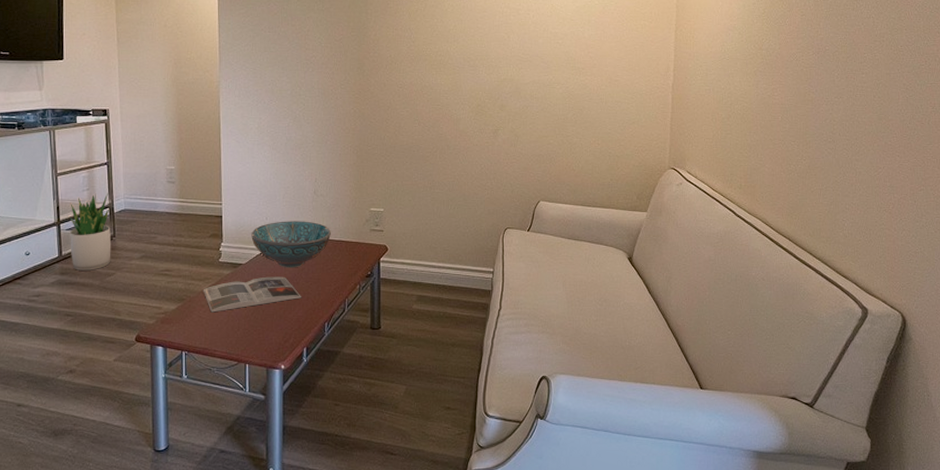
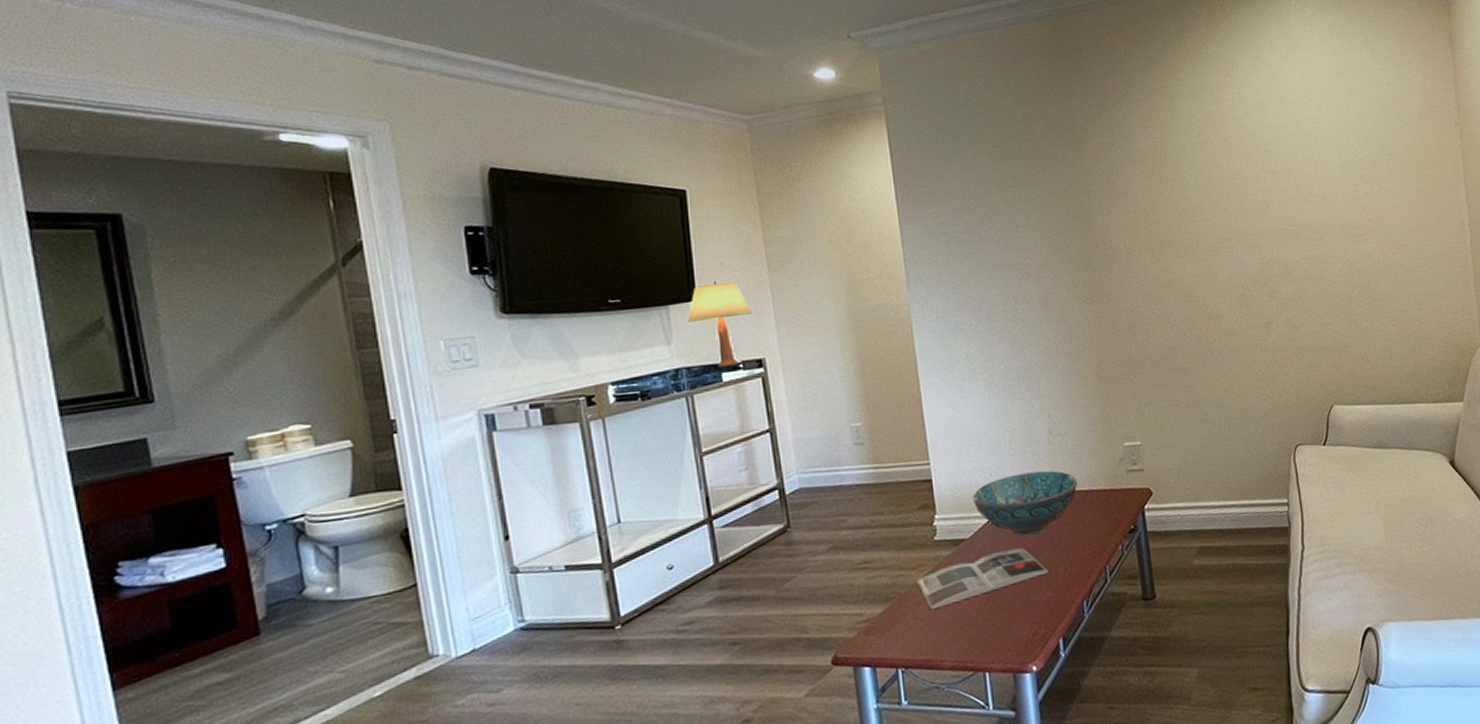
table lamp: none [55,46,103,113] -> present [687,280,752,368]
planter: present [68,192,112,270] -> none [723,468,788,580]

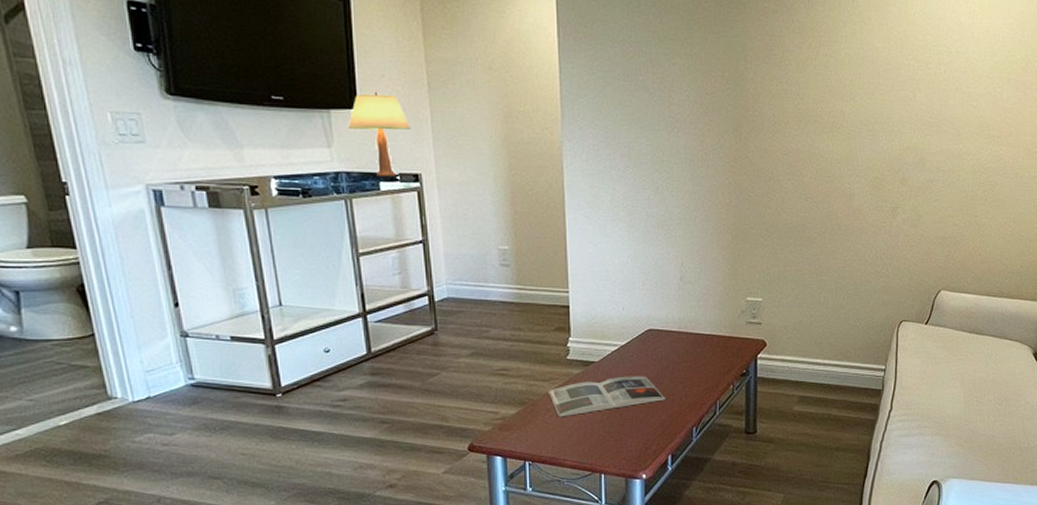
decorative bowl: present [973,470,1078,537] -> none [605,312,701,366]

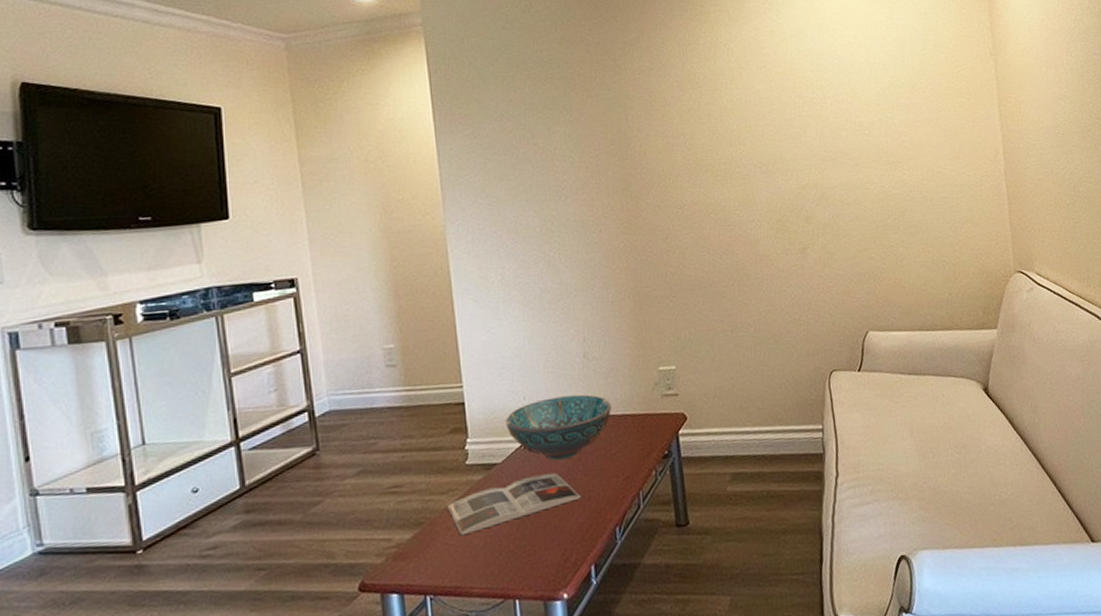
table lamp: present [348,91,411,178] -> none [219,198,285,288]
decorative bowl: none [605,312,701,366] -> present [506,394,612,461]

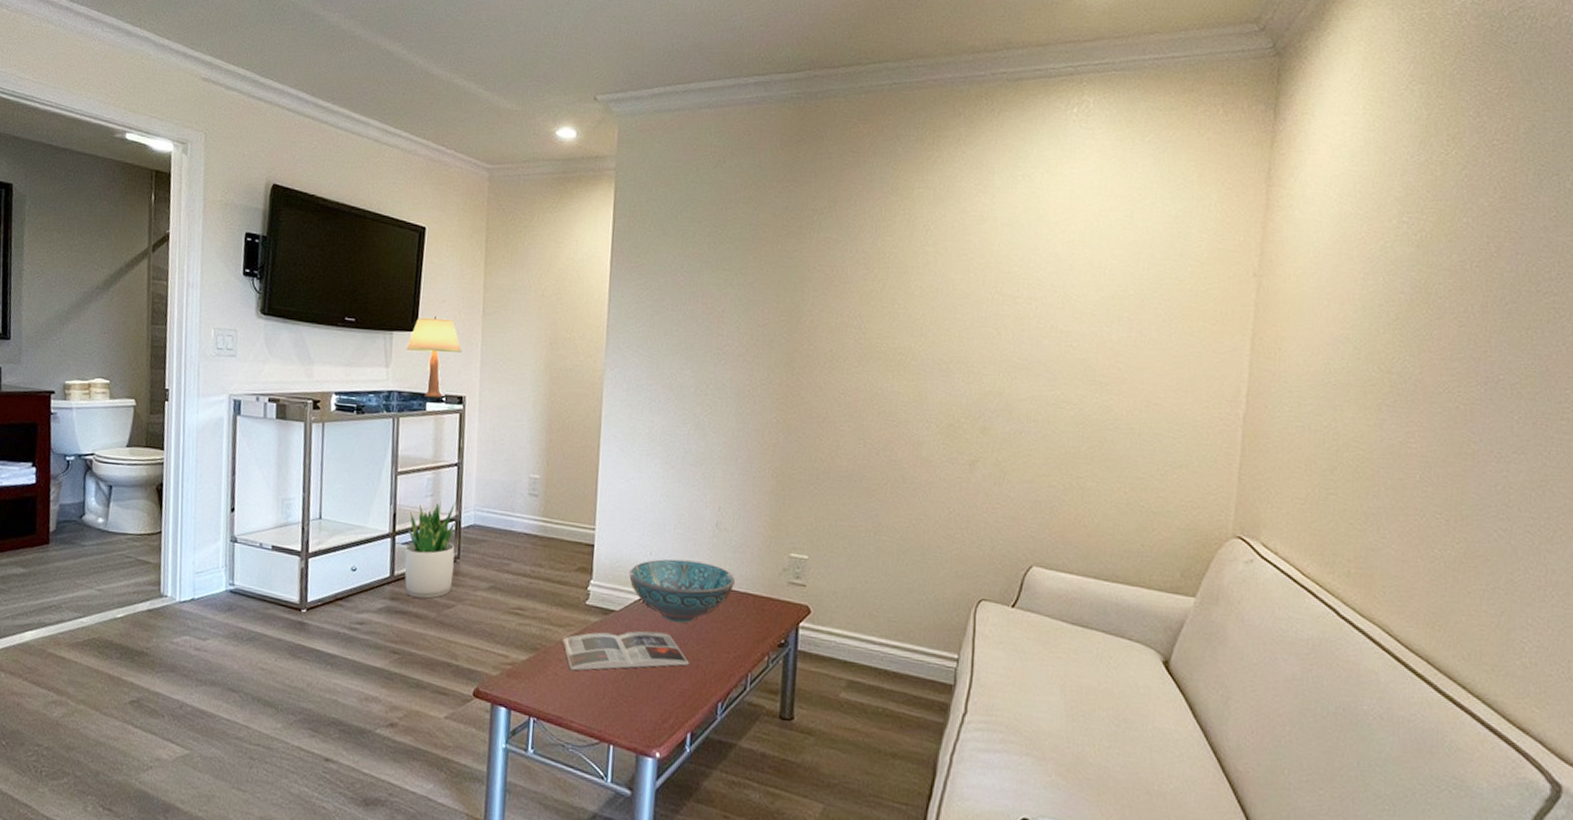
table lamp: none [219,198,285,288] -> present [406,315,462,399]
planter: none [251,390,316,504] -> present [404,501,456,599]

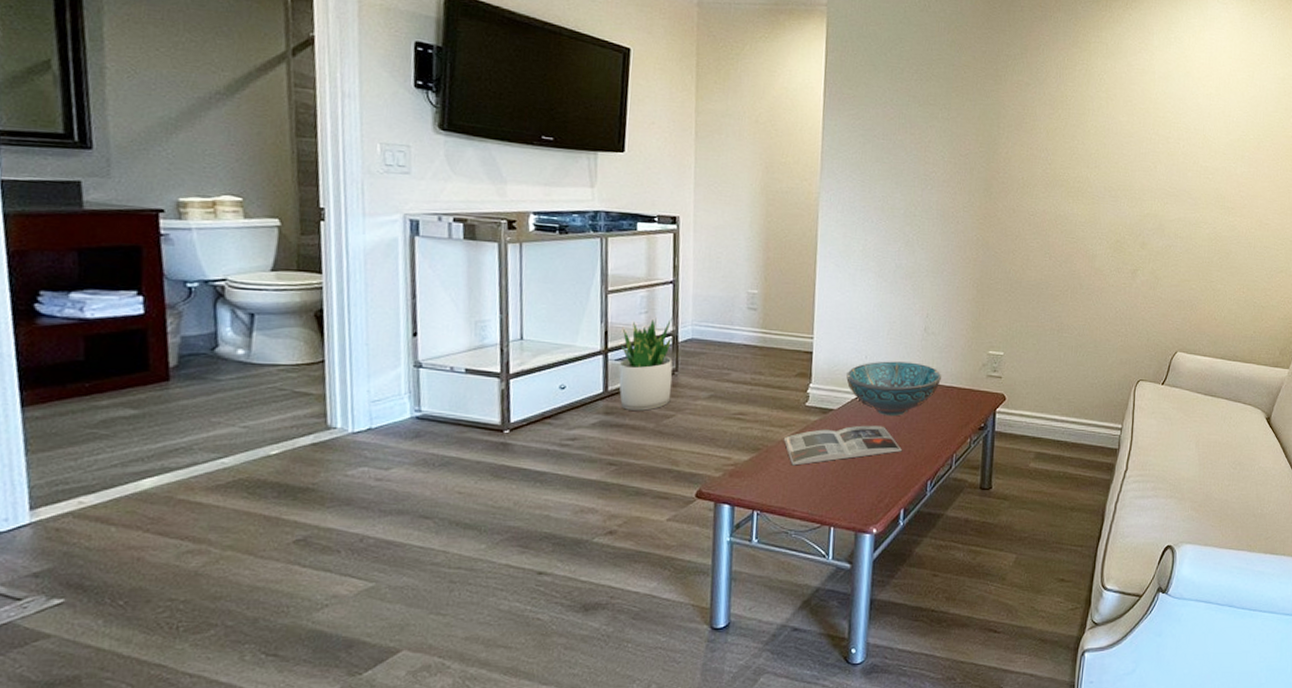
table lamp: present [406,315,462,399] -> none [613,136,674,219]

